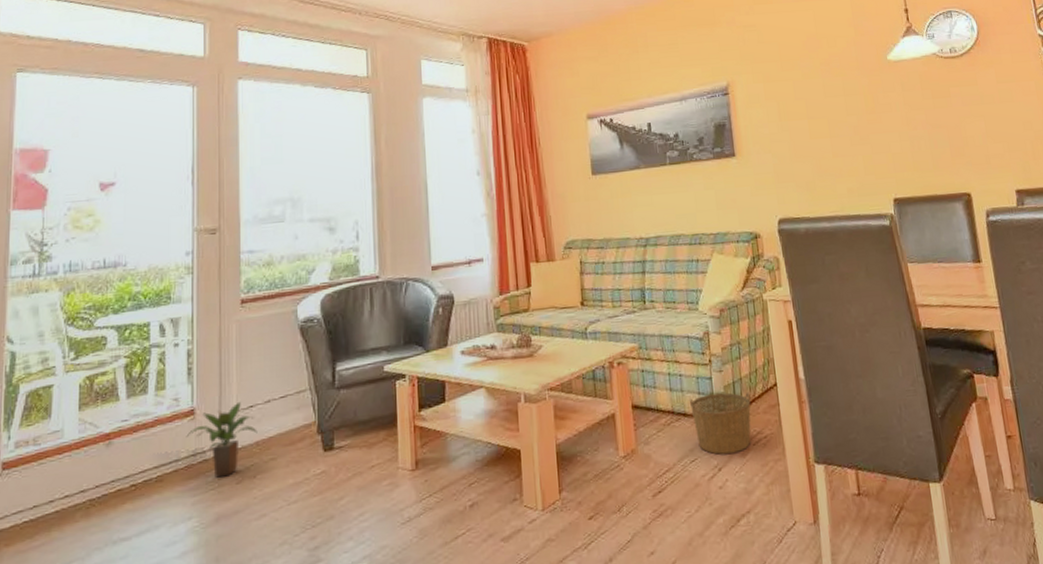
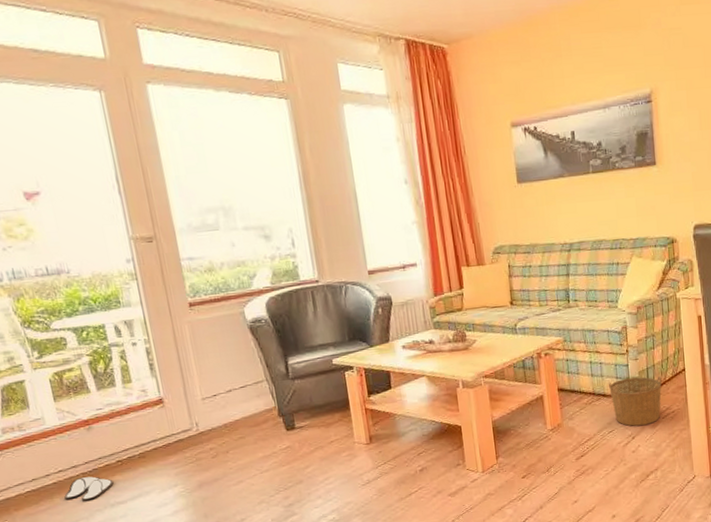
slippers: none [64,504,122,536] -> present [64,476,114,501]
potted plant: present [186,401,257,478] -> none [159,391,224,454]

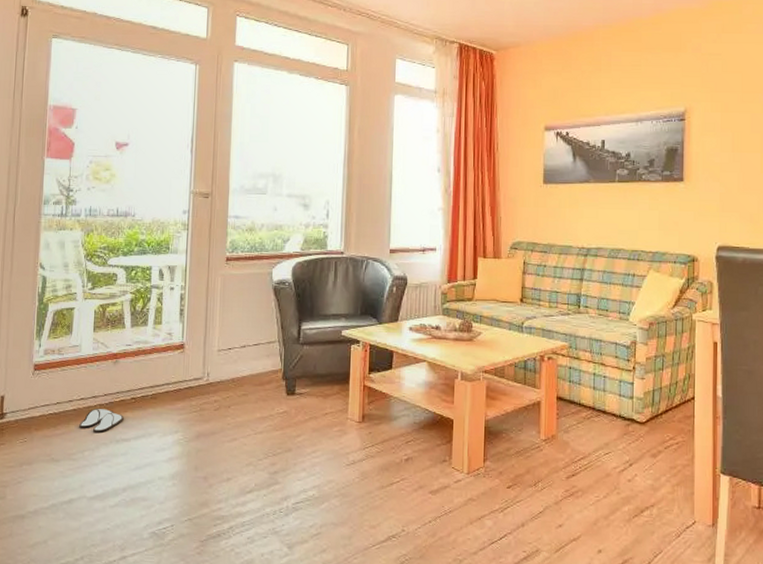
basket: present [609,376,662,427] -> none [611,398,668,453]

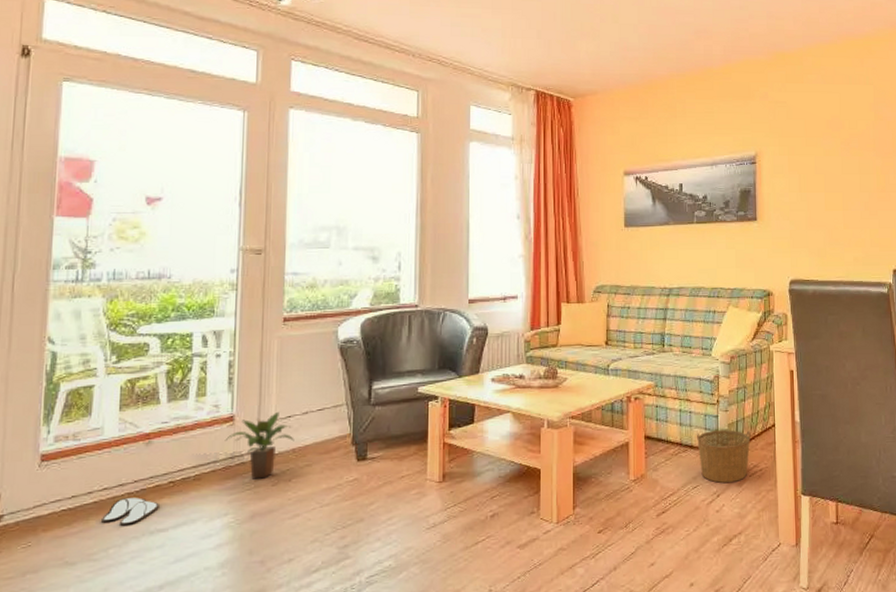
potted plant: none [176,343,234,403] -> present [225,411,294,479]
basket: none [611,398,668,453] -> present [697,430,751,484]

